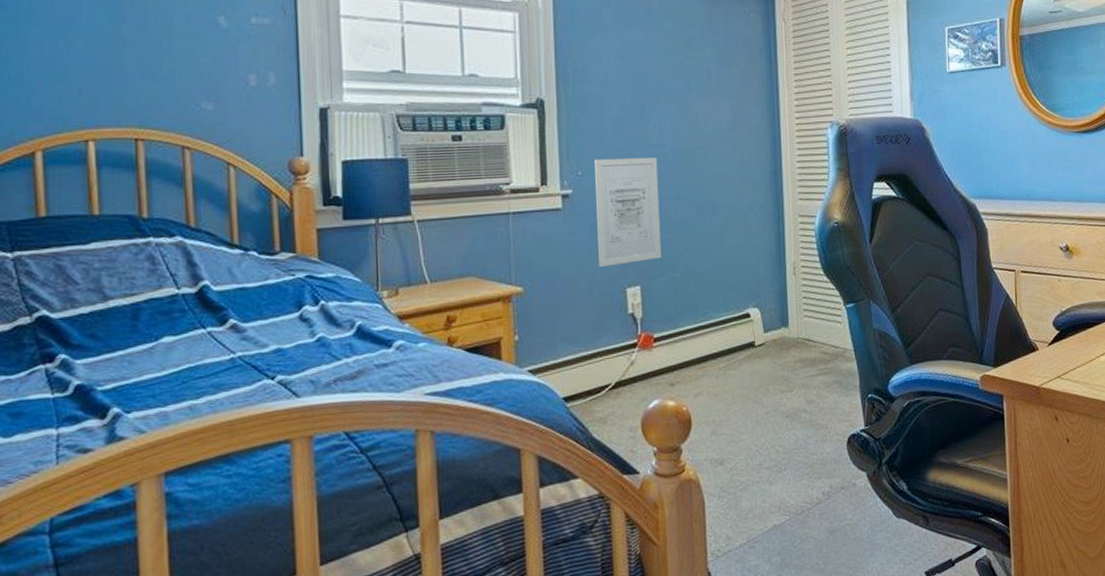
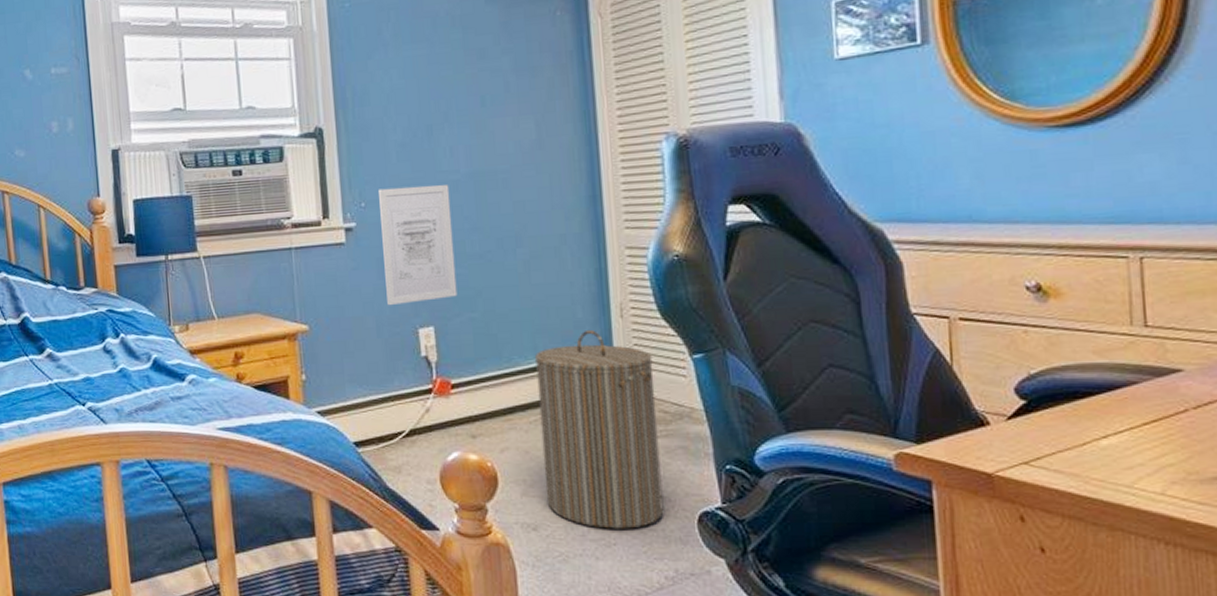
laundry hamper: none [726,285,823,457] -> present [535,329,664,529]

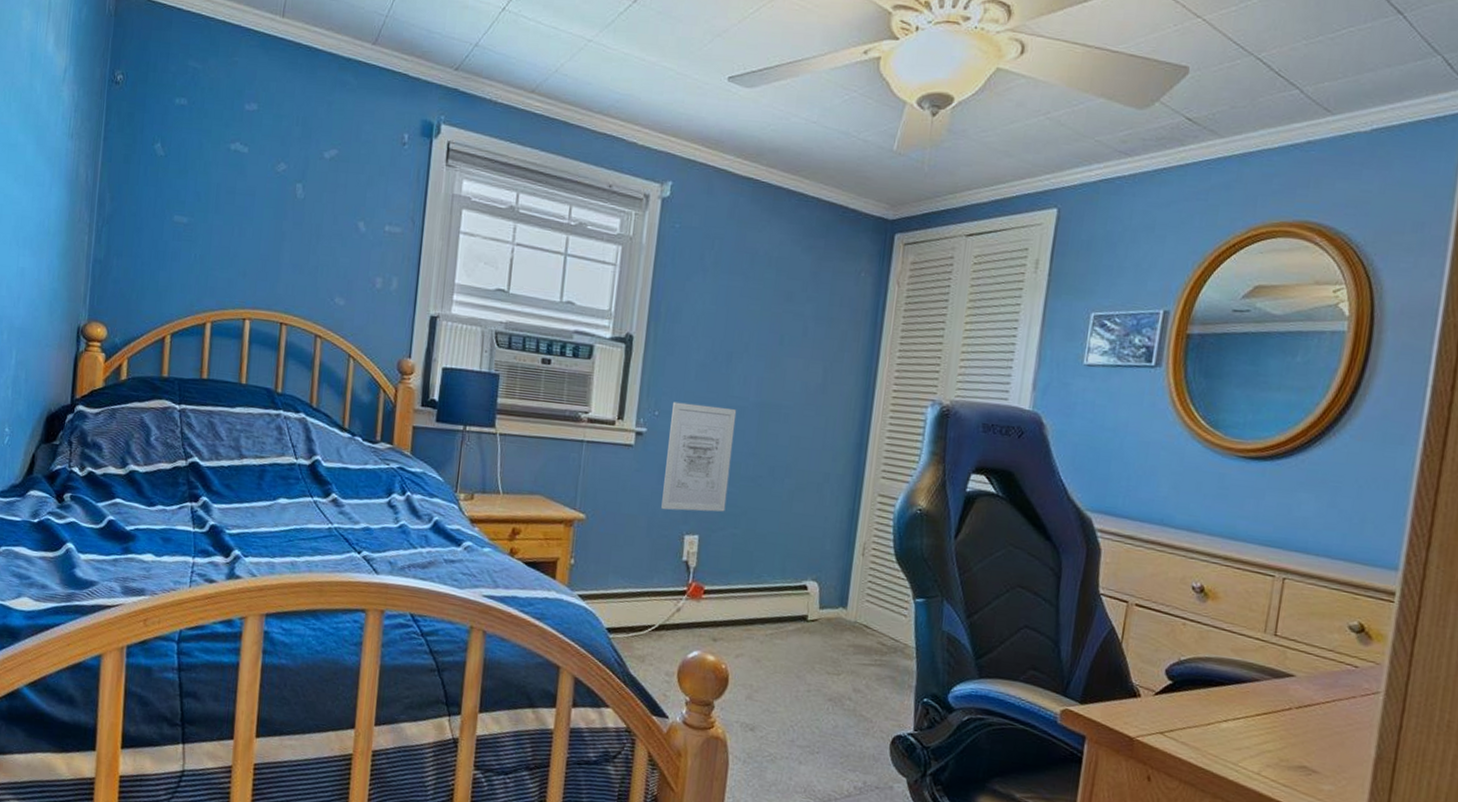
laundry hamper: present [535,329,664,529] -> none [767,561,882,742]

